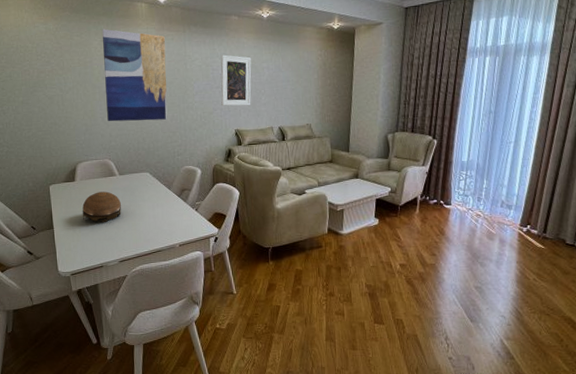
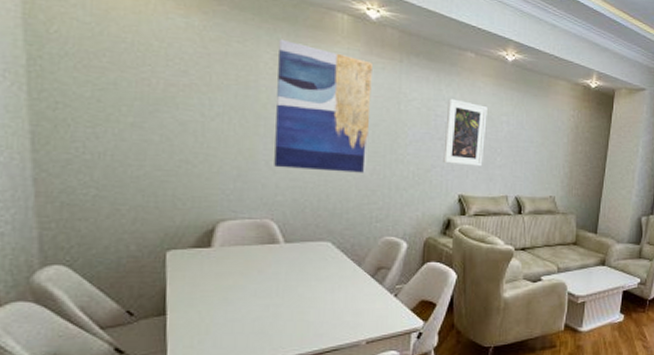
decorative bowl: present [82,191,121,223] -> none [218,264,283,310]

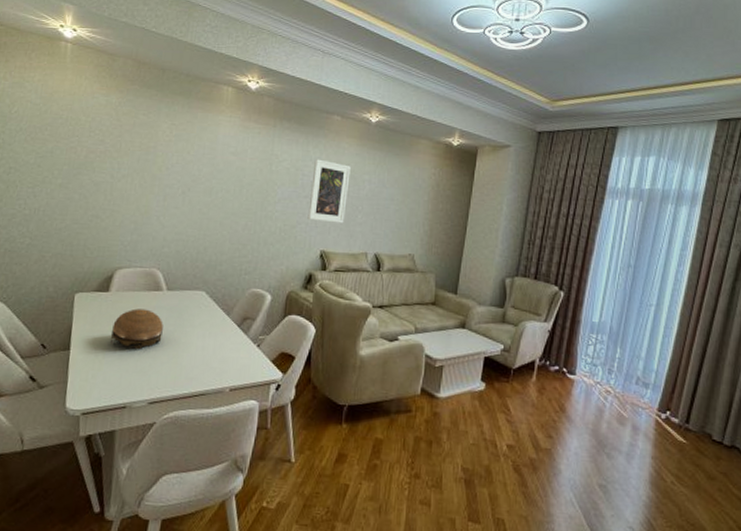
decorative bowl: none [218,264,283,310] -> present [111,308,163,350]
wall art: present [274,39,372,173] -> none [164,110,250,228]

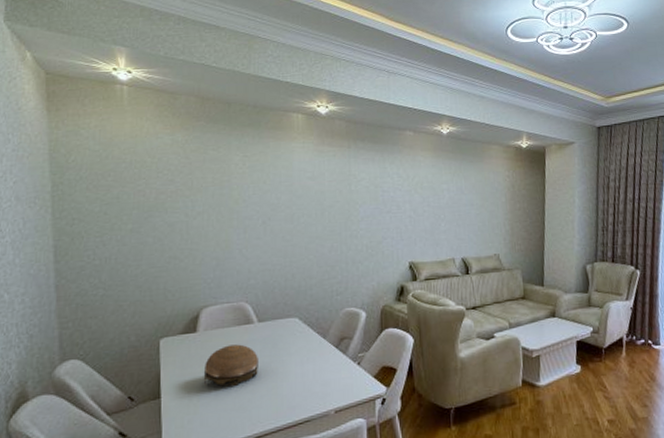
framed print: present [307,159,351,224] -> none [392,174,429,234]

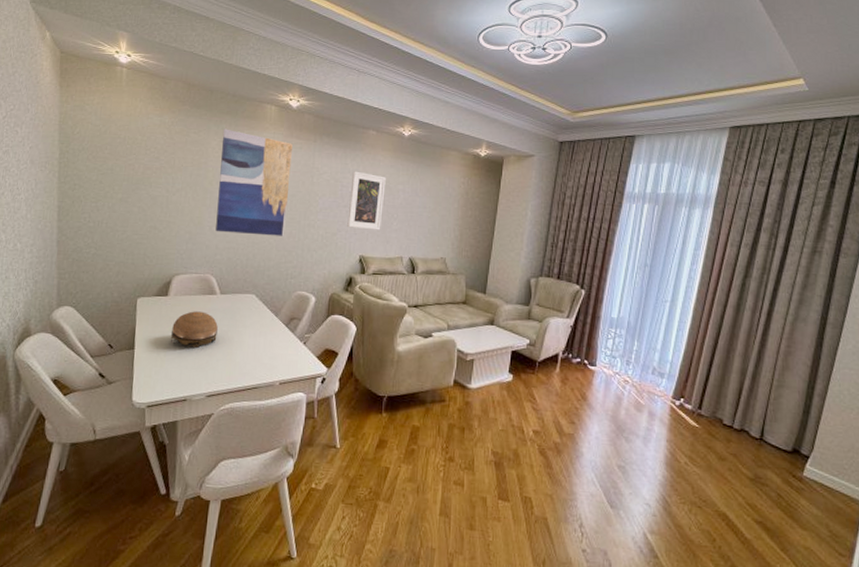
wall art: none [245,142,326,255] -> present [216,128,293,236]
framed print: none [392,174,429,234] -> present [347,171,386,230]

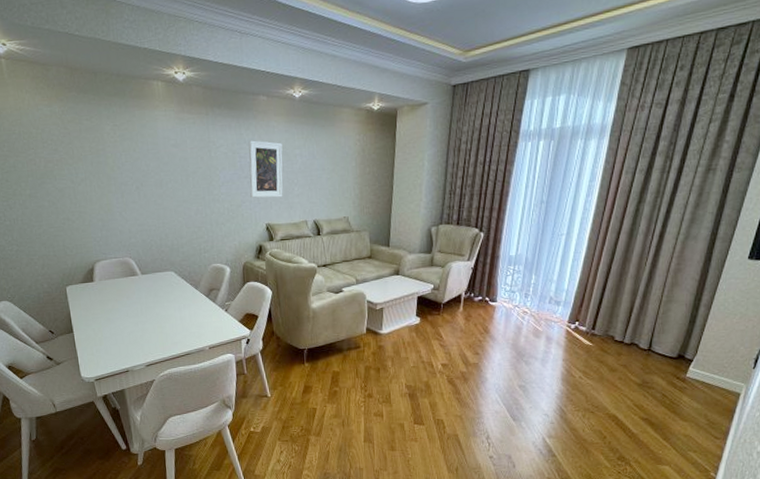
decorative bowl: present [170,311,218,349] -> none [103,292,146,326]
wall art: present [216,128,293,236] -> none [114,111,192,217]

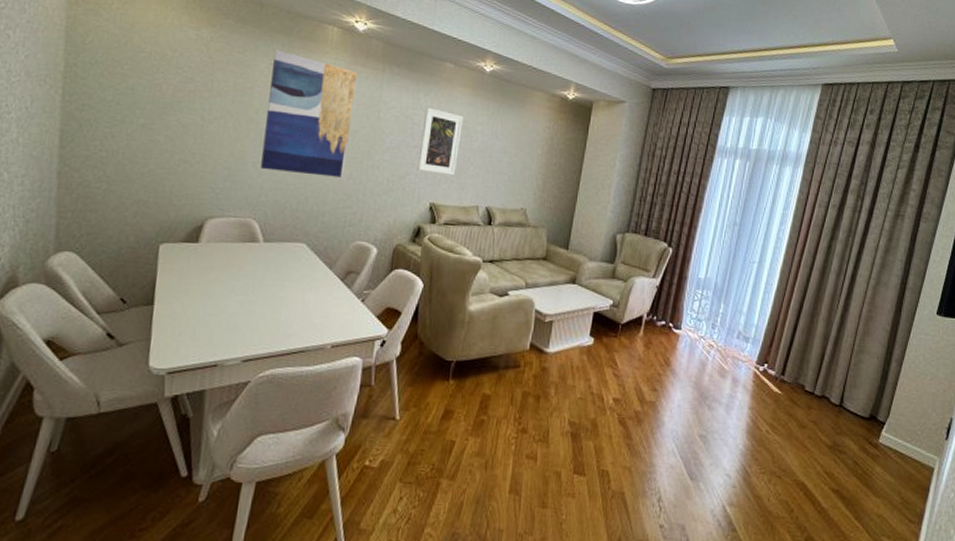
wall art: none [114,111,192,217] -> present [261,49,357,178]

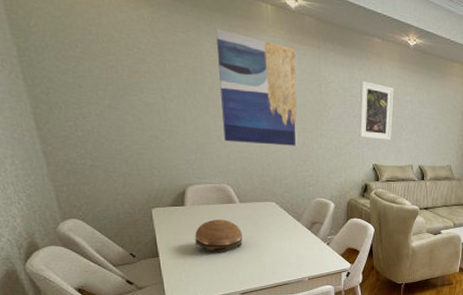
decorative bowl: none [200,261,260,305] -> present [194,219,243,254]

